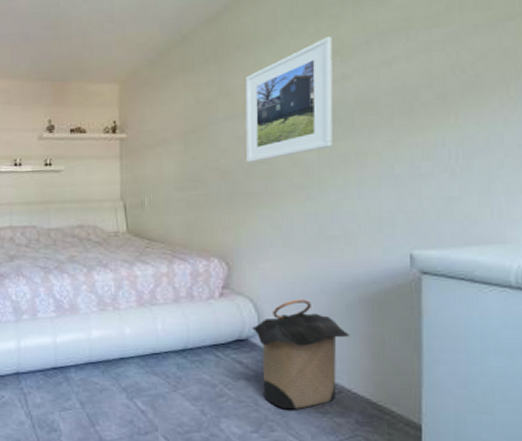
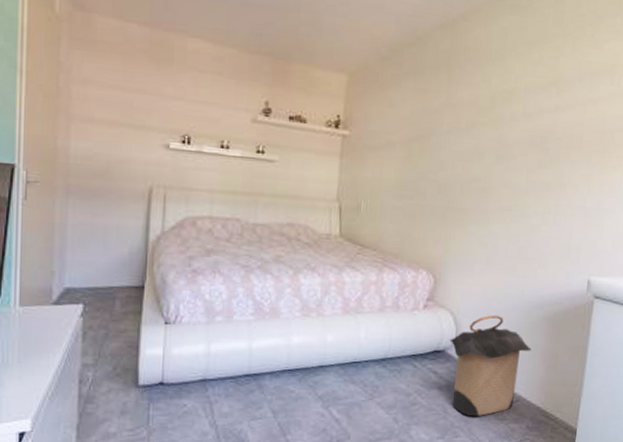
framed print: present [245,37,333,163] -> none [463,67,552,180]

